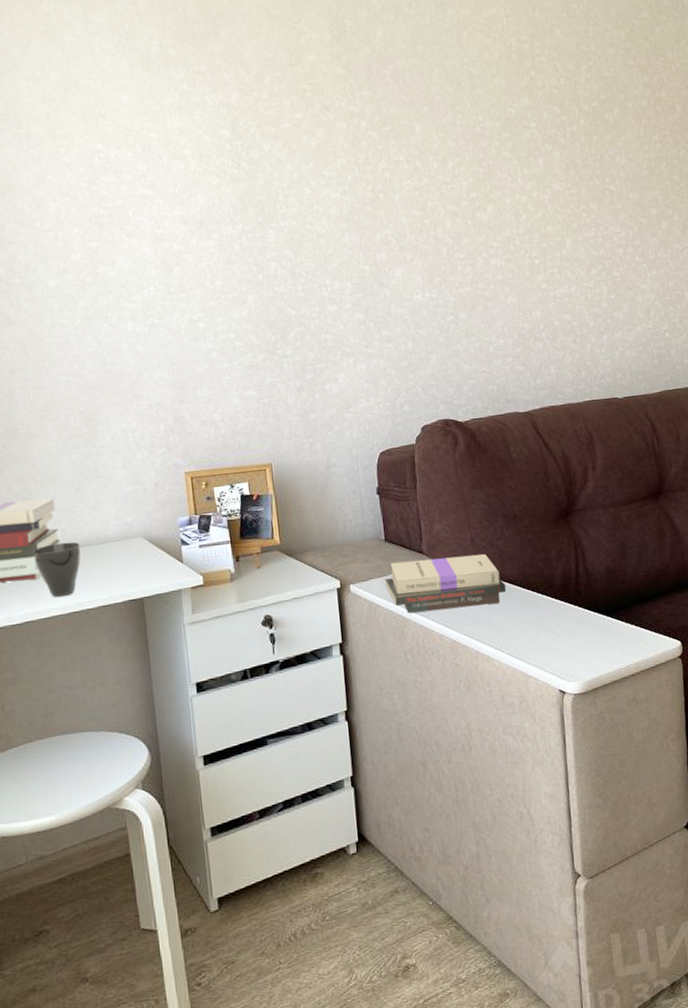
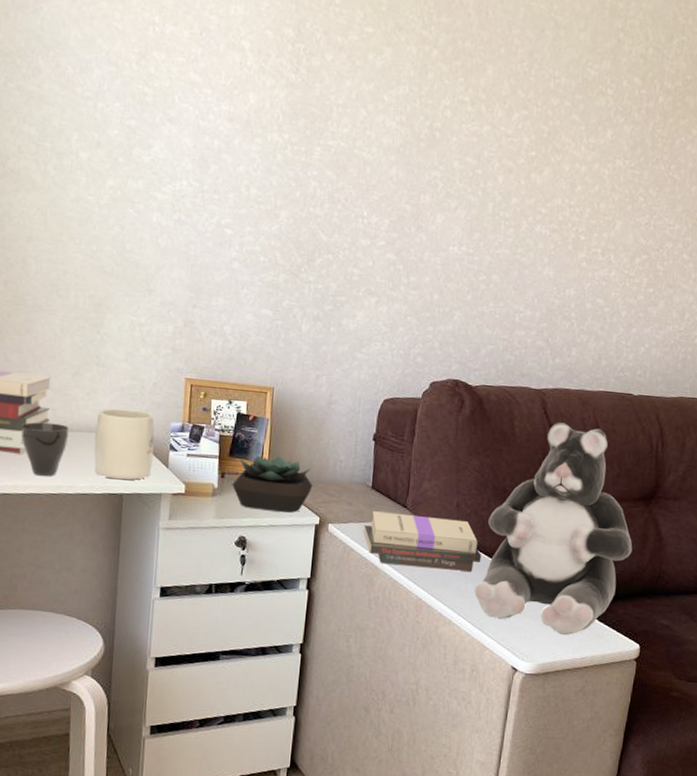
mug: none [105,512,167,586] -> present [94,408,155,480]
succulent plant: none [248,528,328,587] -> present [232,455,313,513]
plush toy: none [505,437,652,647] -> present [474,422,633,635]

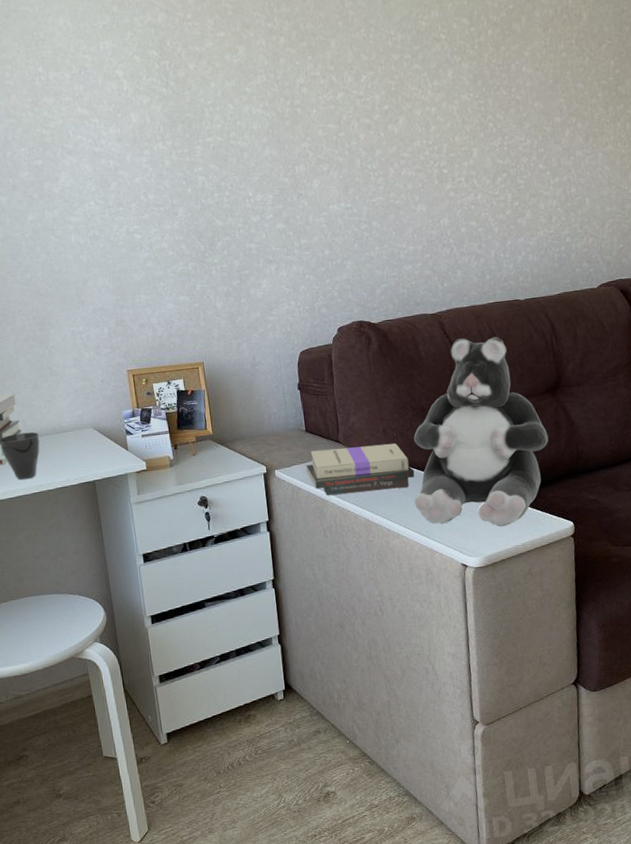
mug: present [94,408,155,480] -> none [60,406,115,470]
succulent plant: present [232,455,313,513] -> none [185,420,255,471]

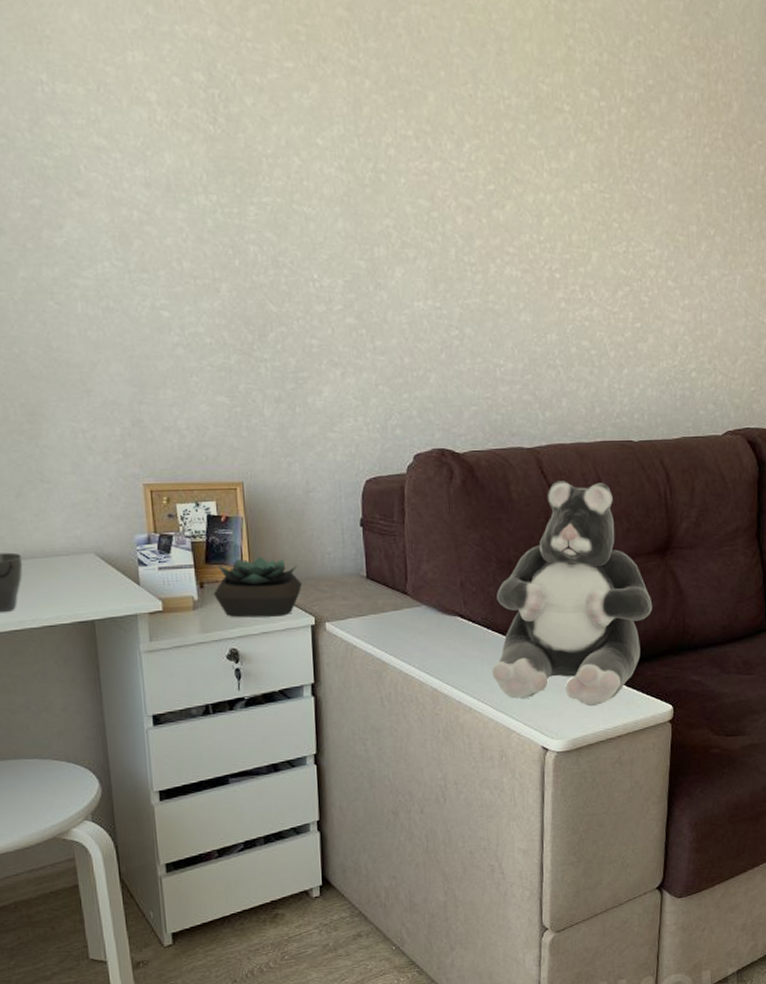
succulent plant: none [185,420,255,471] -> present [213,556,303,618]
books: present [305,443,415,495] -> none [363,599,495,657]

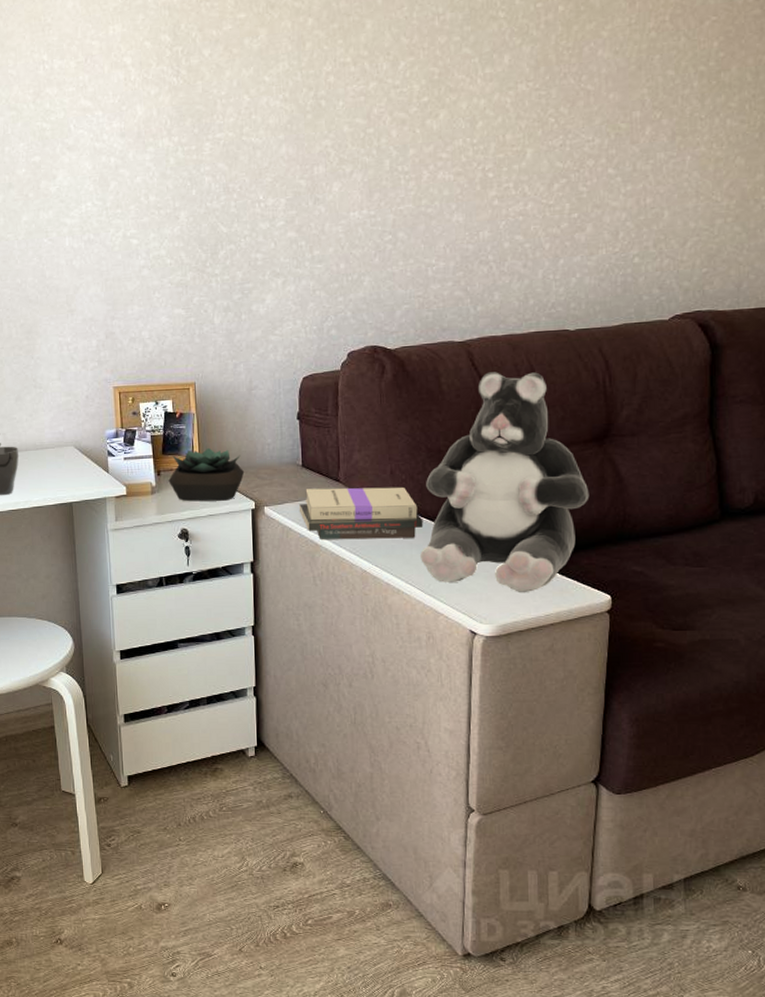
books: none [363,599,495,657] -> present [298,487,424,539]

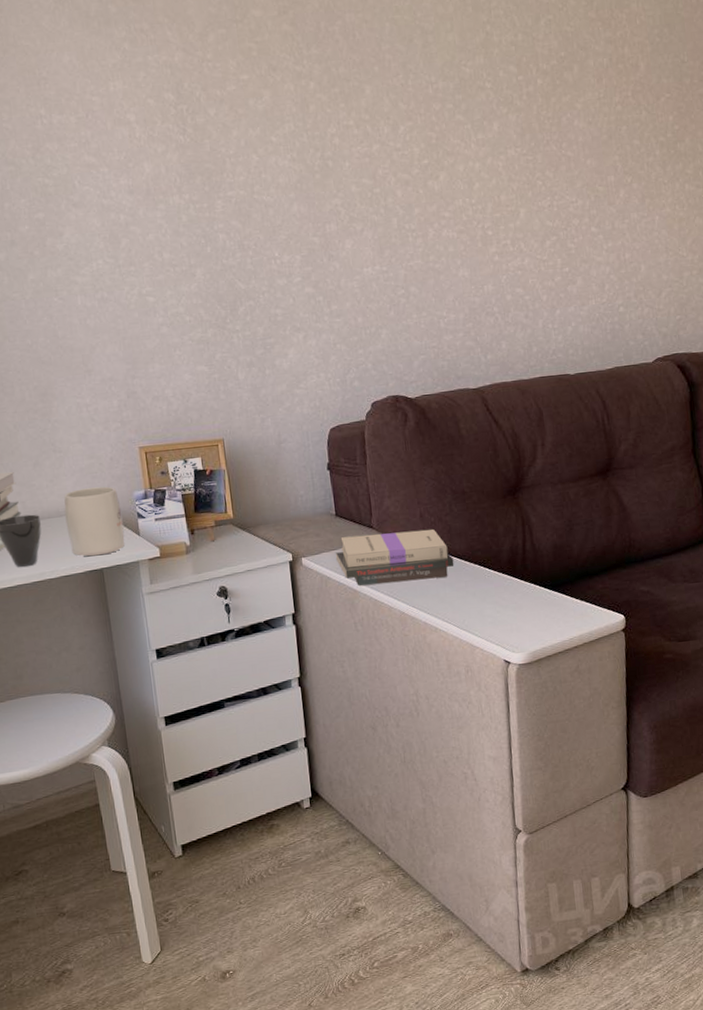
mug: none [40,423,95,490] -> present [64,486,125,557]
succulent plant: present [168,447,245,502] -> none [203,503,280,559]
plush toy: present [420,372,590,592] -> none [453,414,599,620]

